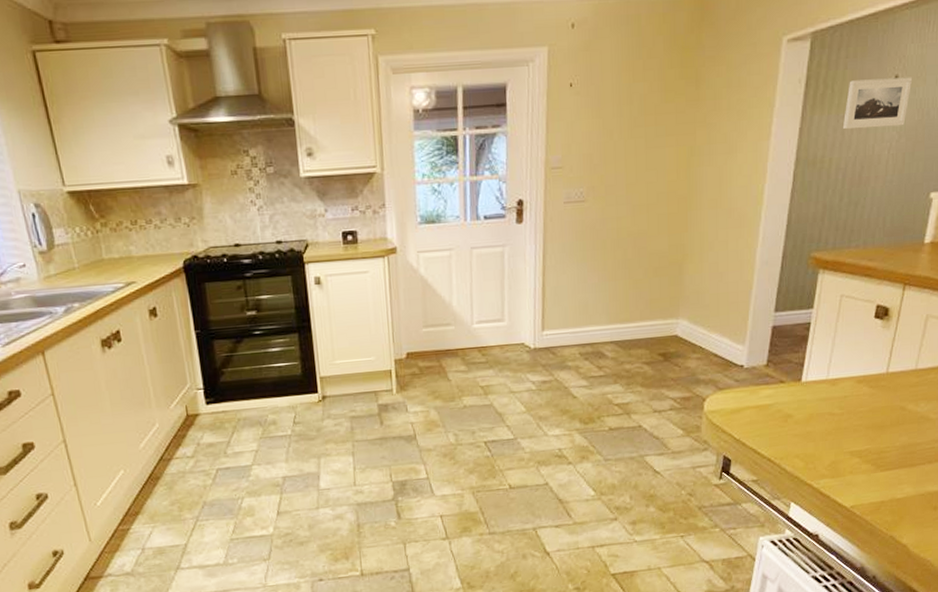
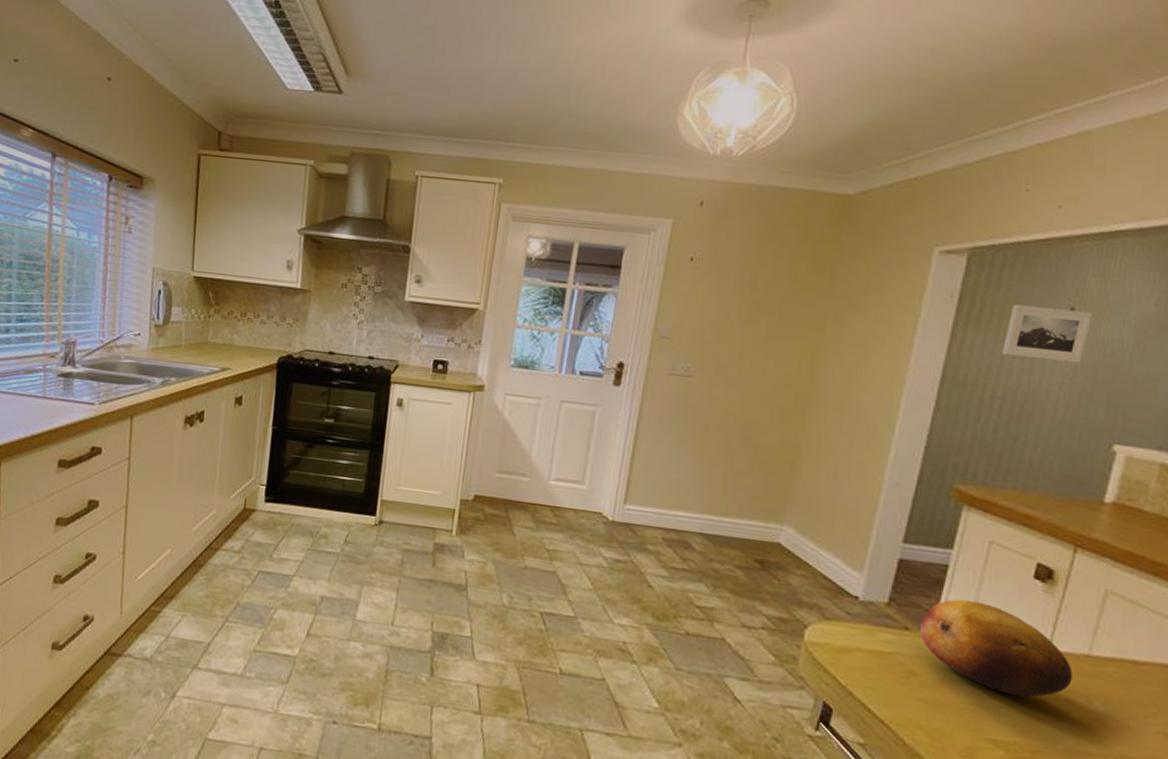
fruit: none [792,346,905,414] -> present [920,599,1073,697]

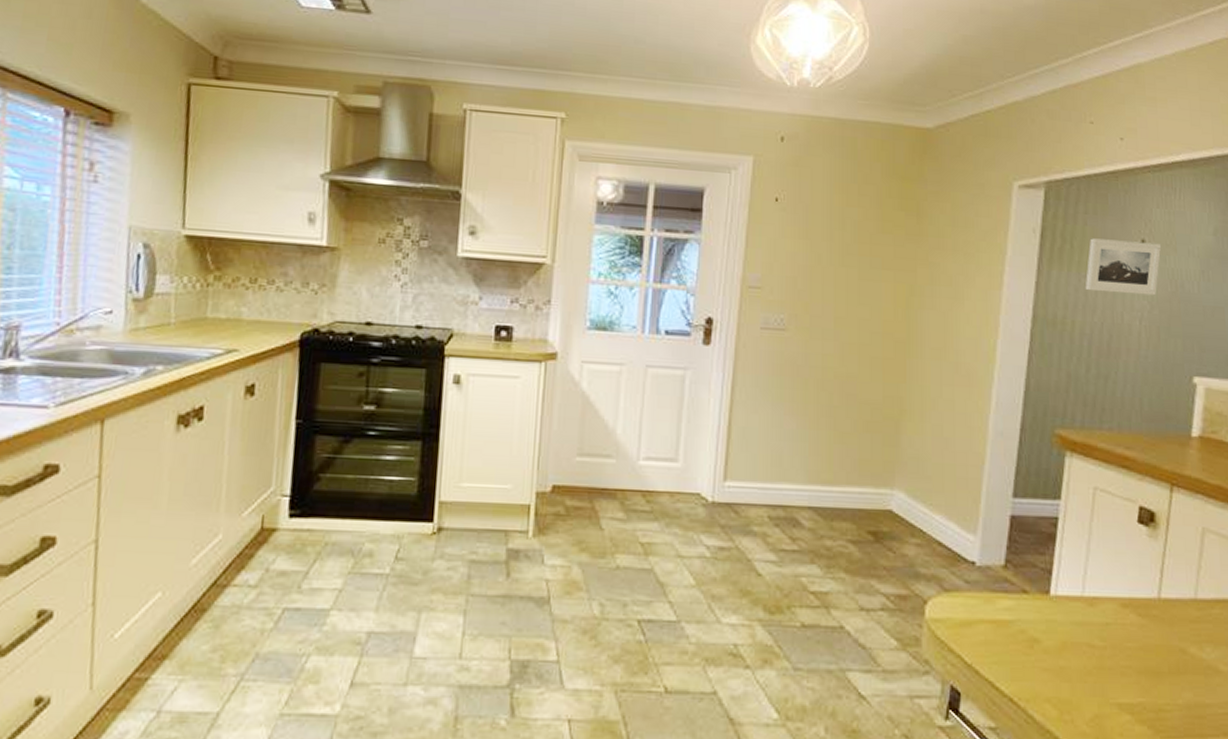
fruit: present [920,599,1073,697] -> none [1038,553,1183,651]

